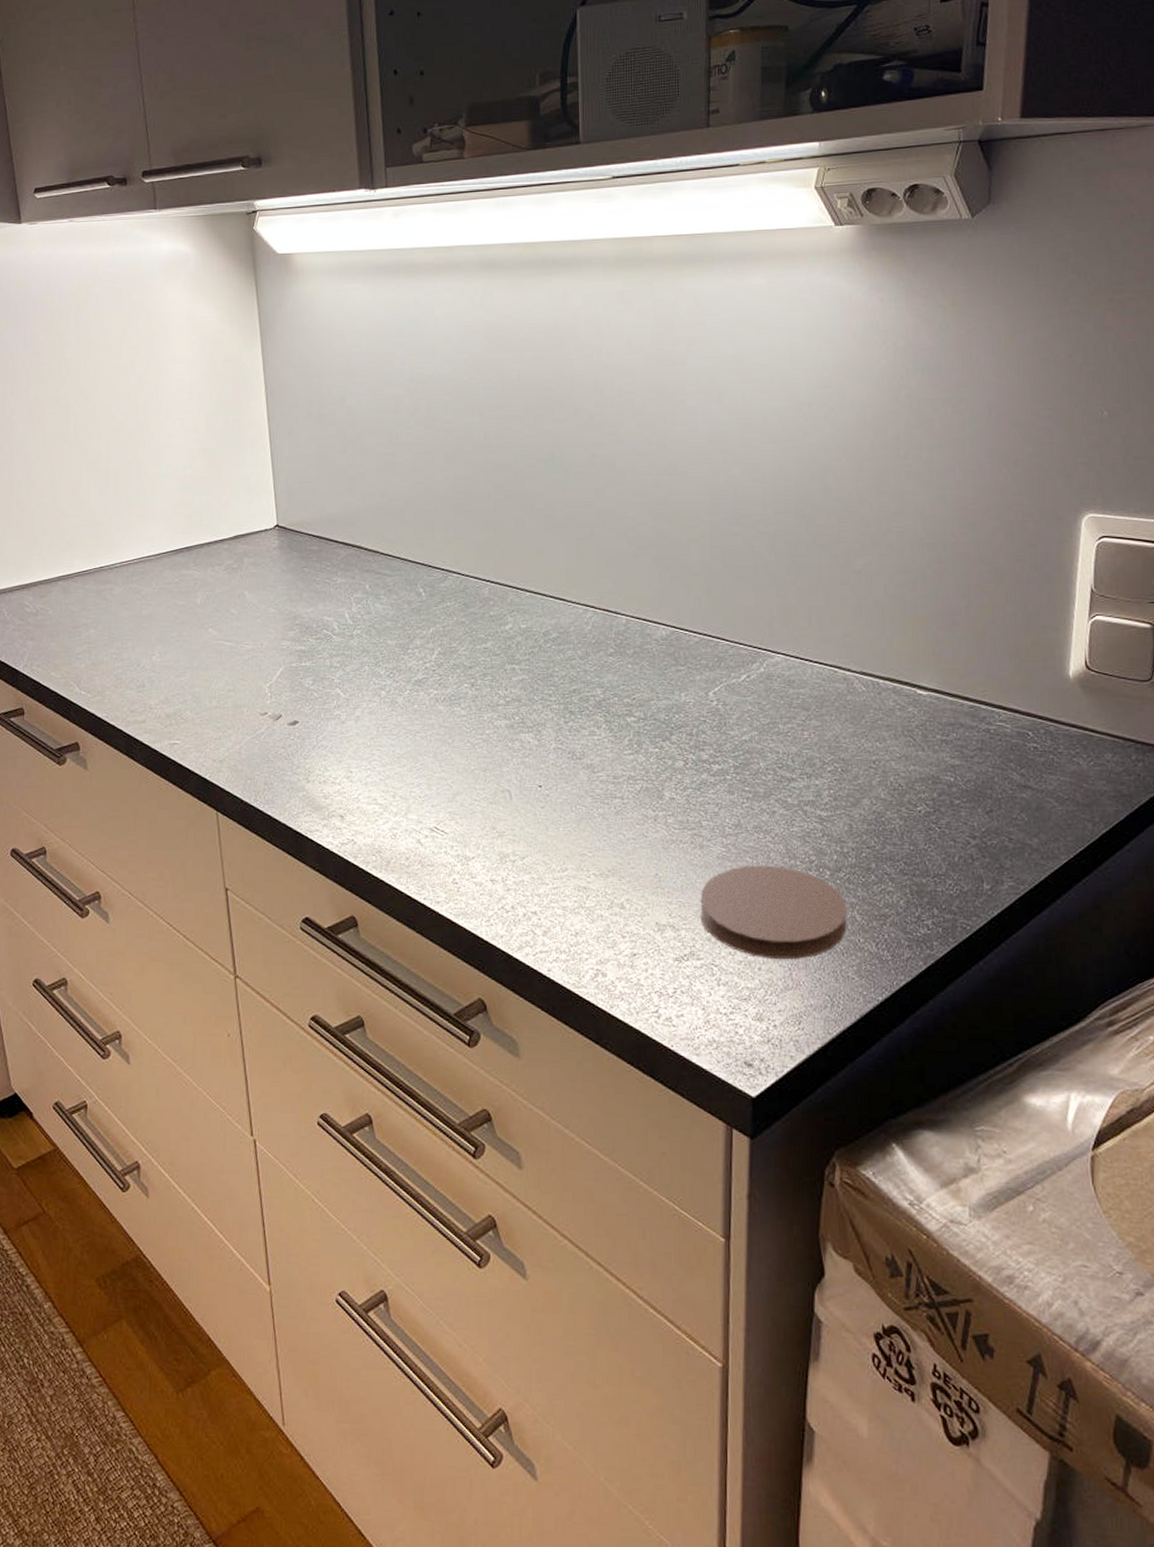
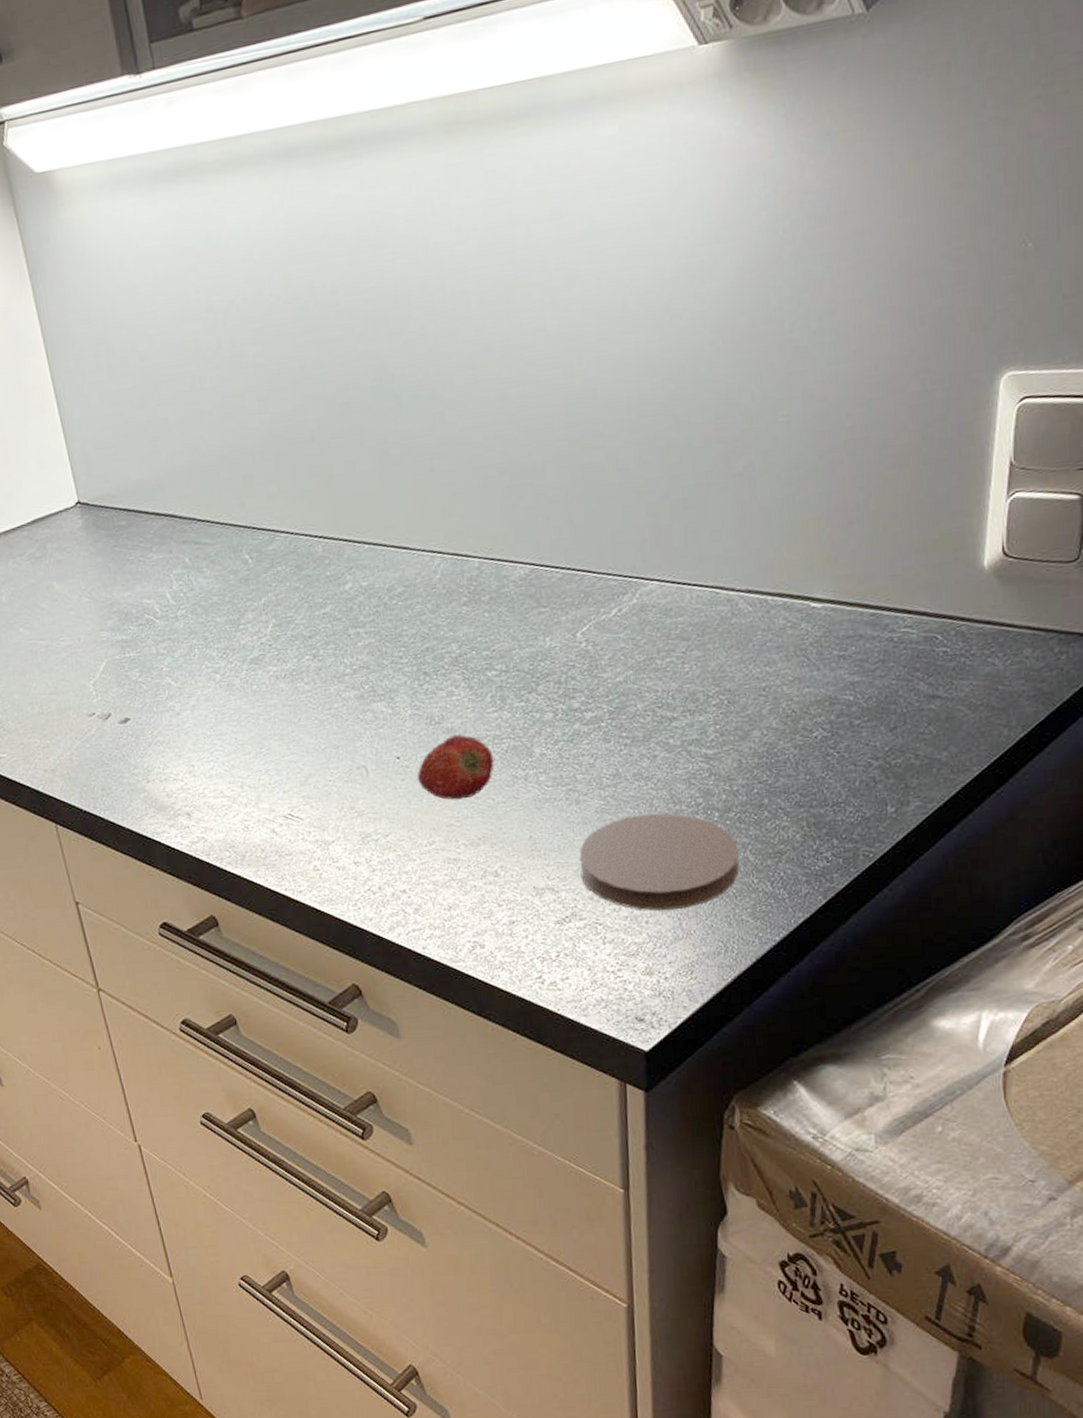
fruit: none [555,771,627,832] -> present [416,734,494,800]

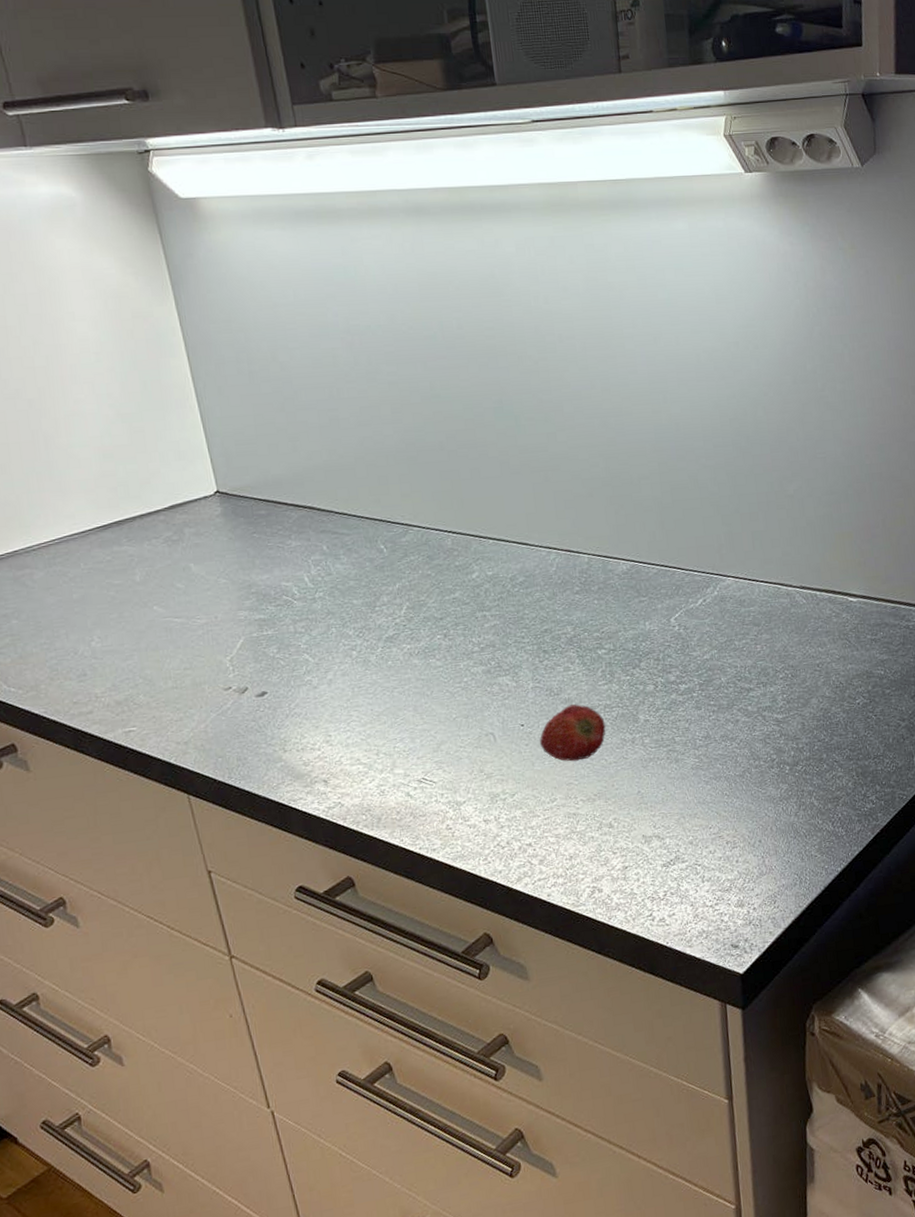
coaster: present [579,813,739,911] -> none [680,768,807,851]

